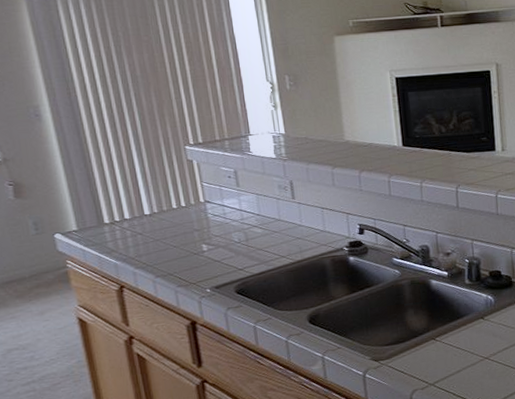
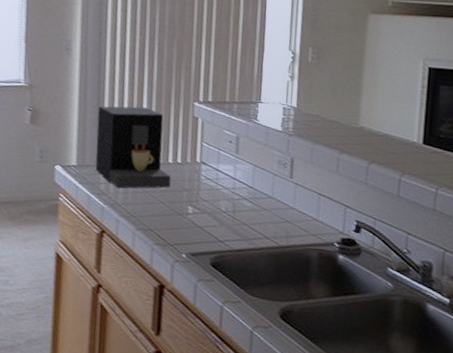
coffee maker: none [86,160,180,243] -> present [95,106,171,189]

